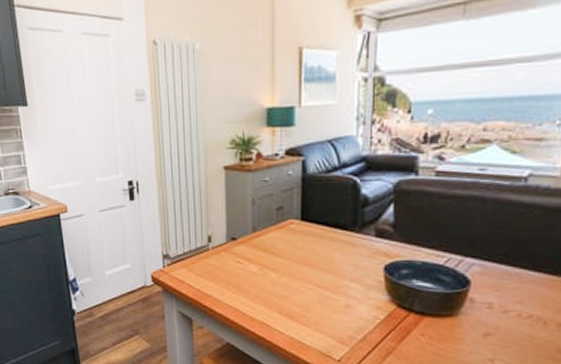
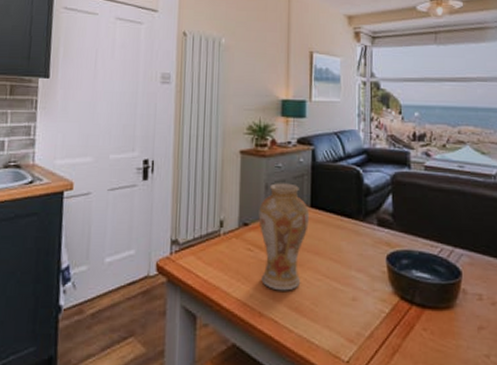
vase: none [246,197,299,299] -> present [258,183,309,291]

